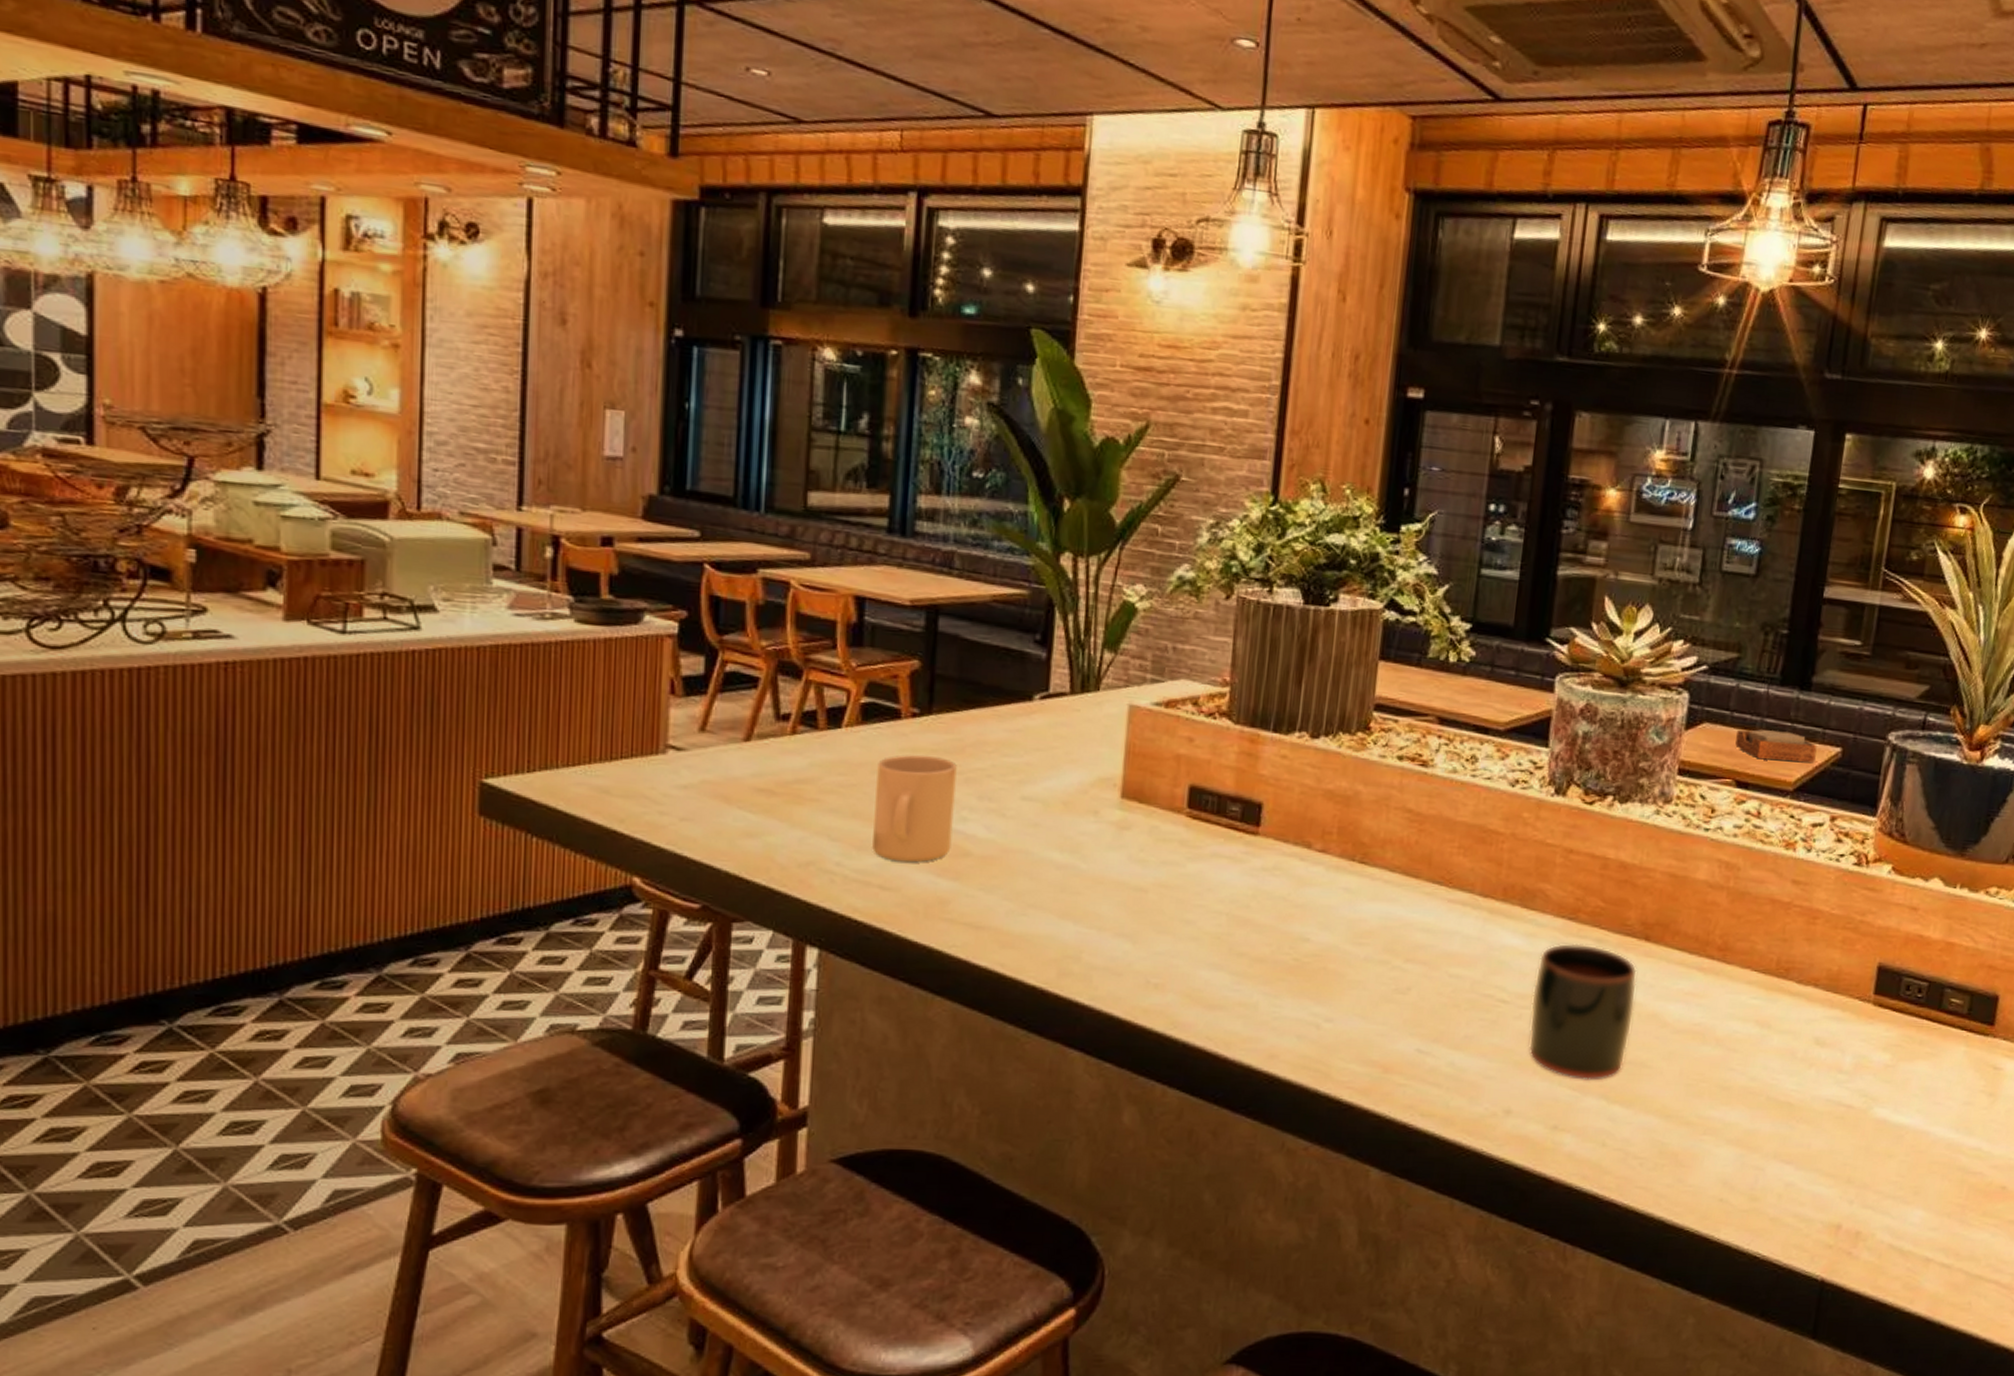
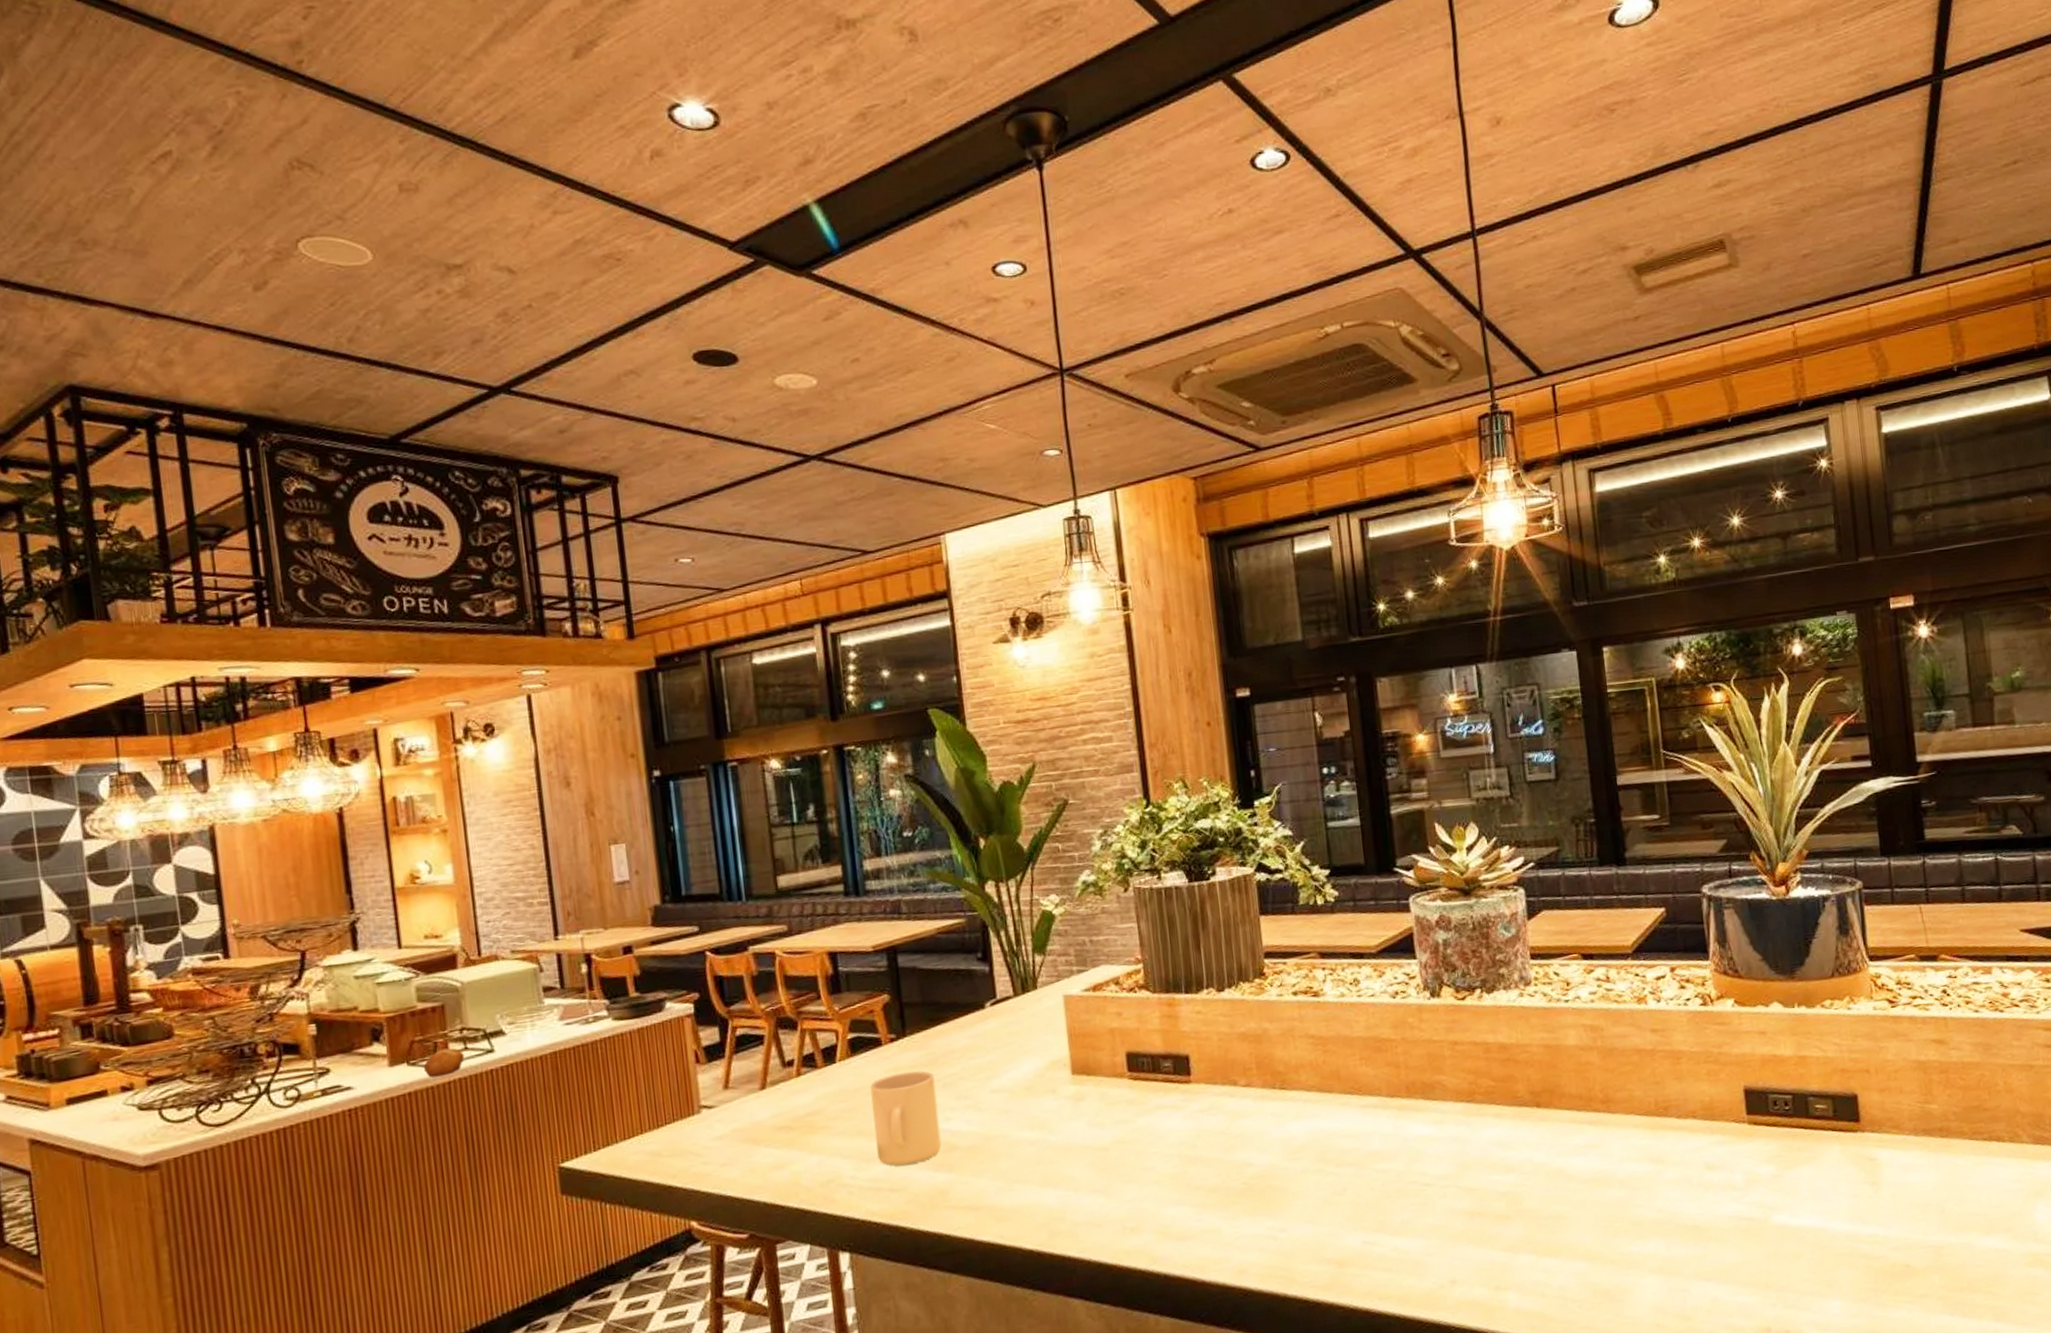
bread roll: none [327,613,382,646] -> present [423,1048,465,1078]
mug: present [1528,943,1638,1080] -> none [1449,1120,1544,1241]
napkin holder: present [1735,729,1817,764] -> none [1571,903,1645,932]

